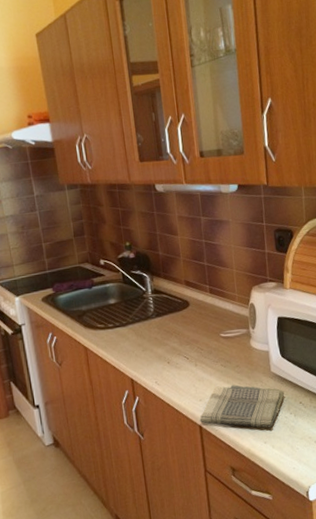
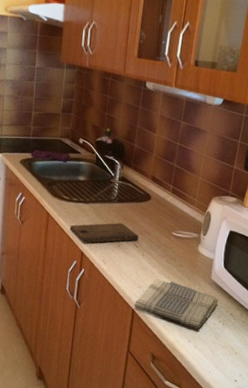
cutting board: none [112,338,188,370] -> present [69,222,139,244]

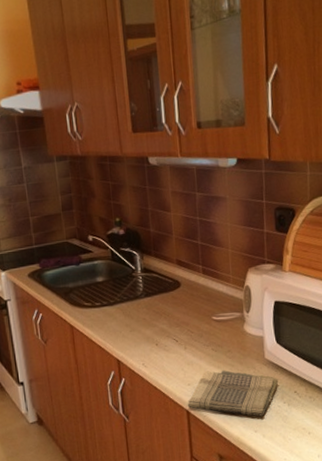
cutting board: present [69,222,139,244] -> none [98,319,177,350]

